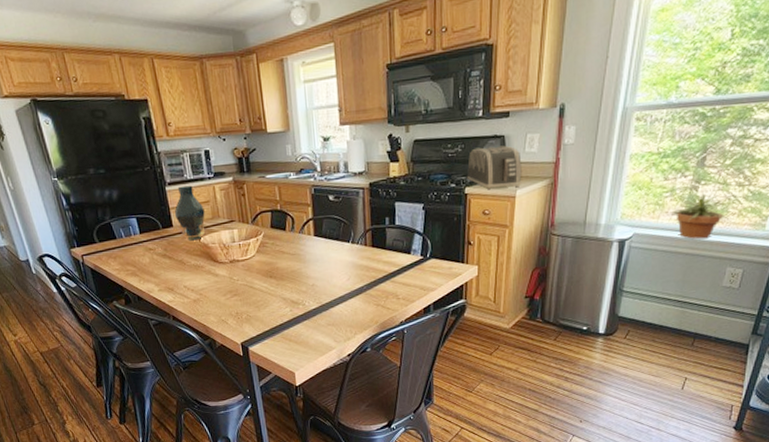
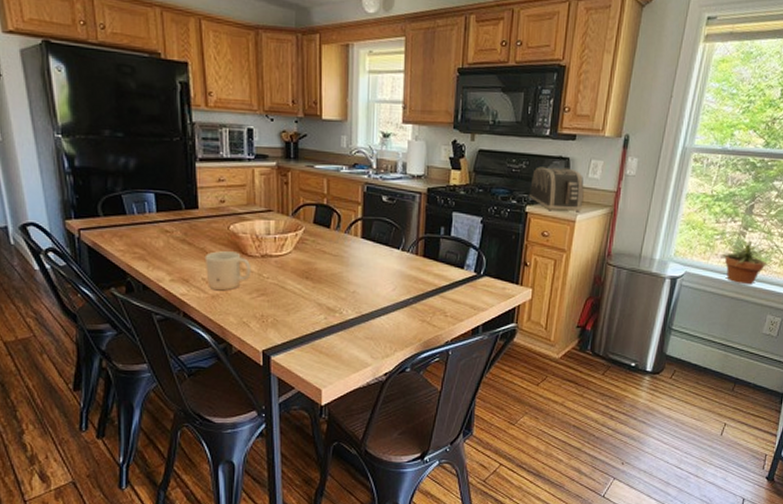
vase: present [174,185,206,241] -> none [202,164,239,228]
mug: none [183,260,224,295] -> present [204,251,252,291]

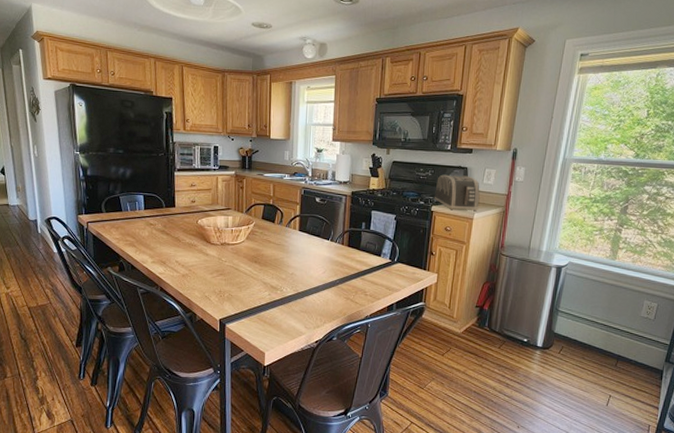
mug: present [204,251,252,291] -> none [178,240,213,271]
potted plant: present [719,239,771,285] -> none [599,235,646,274]

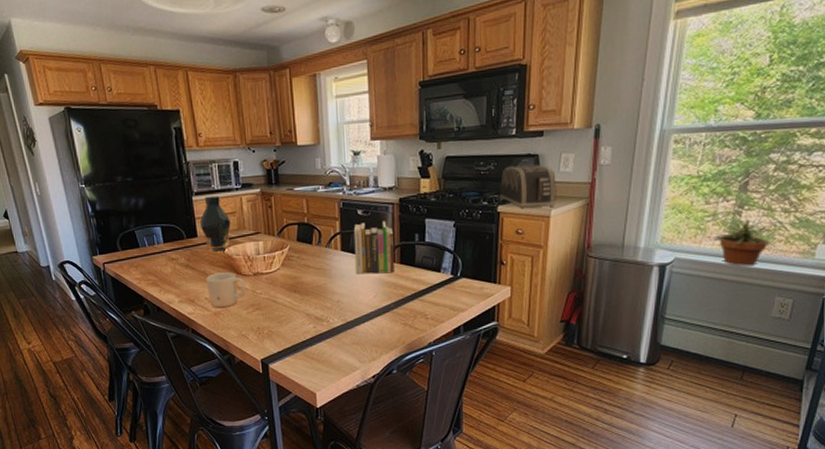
vase: none [178,173,206,222] -> present [199,196,231,252]
mug: none [178,240,213,271] -> present [206,272,246,308]
books: none [309,209,345,254] -> present [353,220,394,275]
potted plant: none [599,235,646,274] -> present [713,217,775,267]

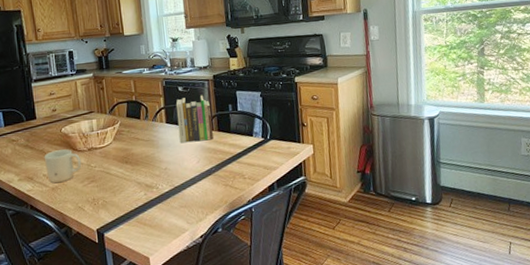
vase: present [199,196,231,252] -> none [38,81,67,132]
toaster: present [499,164,557,209] -> none [295,42,342,79]
potted plant: present [713,217,775,267] -> none [465,76,513,116]

